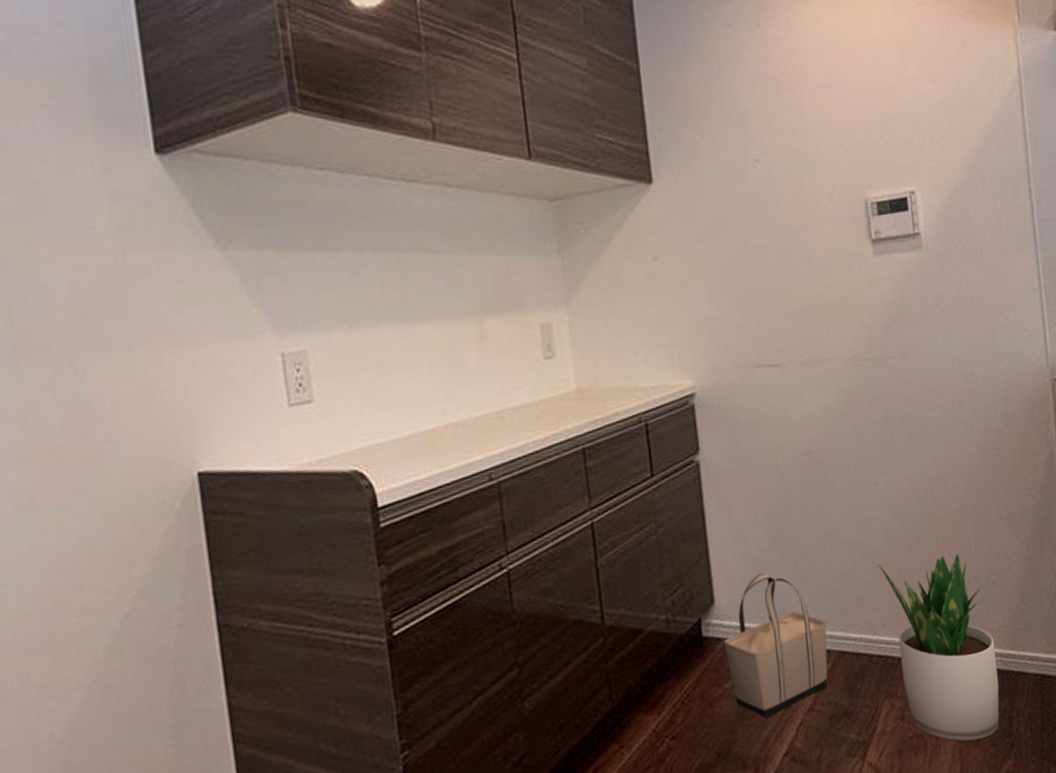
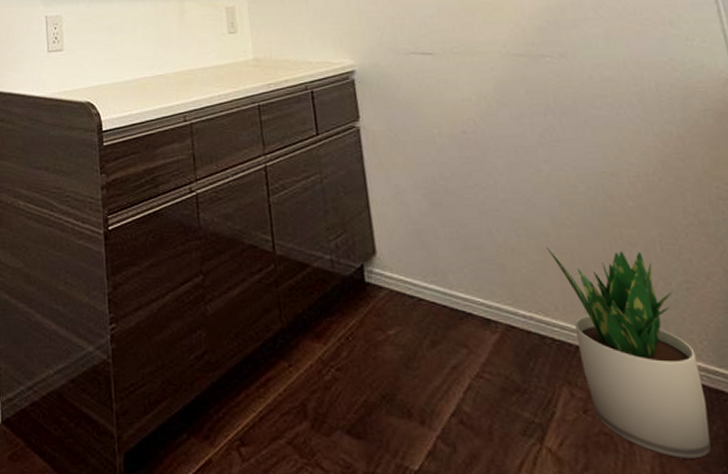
shopping bag: present [723,572,828,719] -> none [385,234,497,373]

